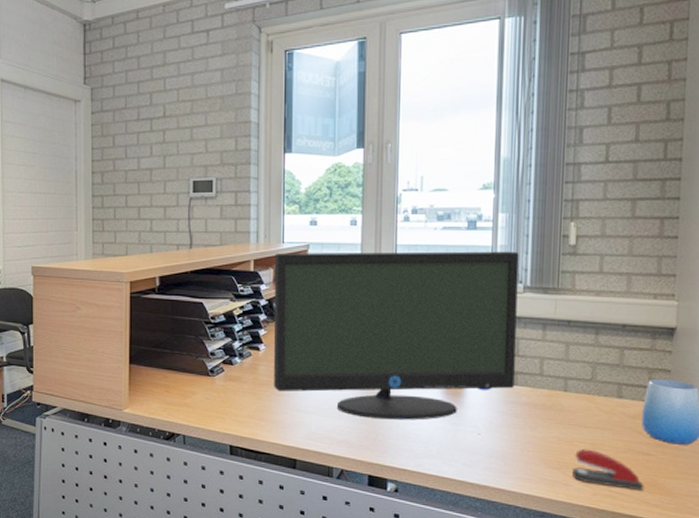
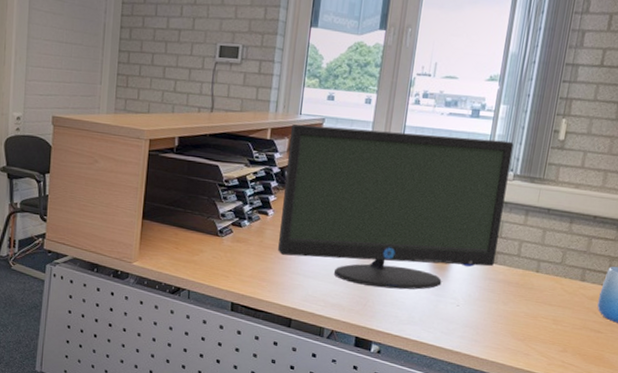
stapler: present [573,449,644,491] -> none [533,324,592,363]

